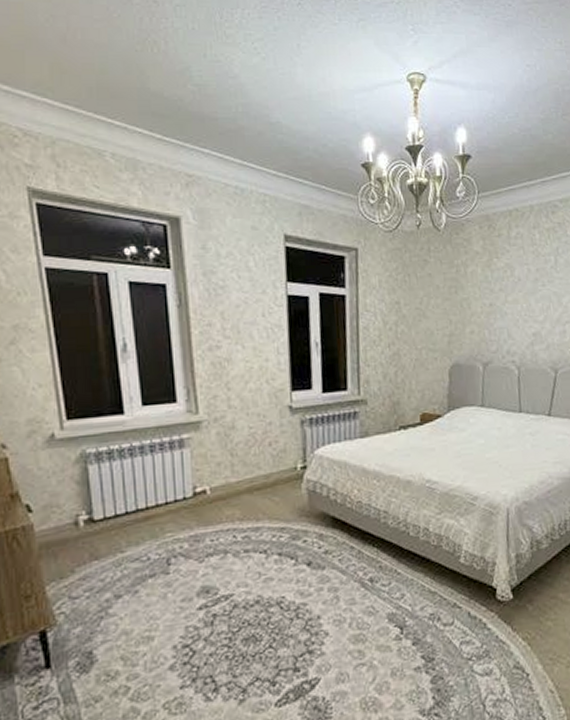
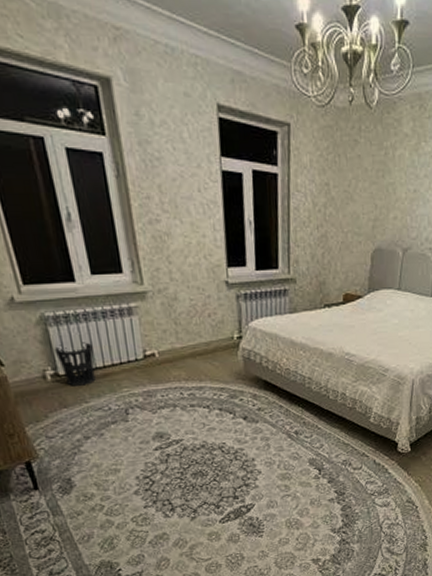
wastebasket: none [91,480,136,533] -> present [54,342,96,386]

